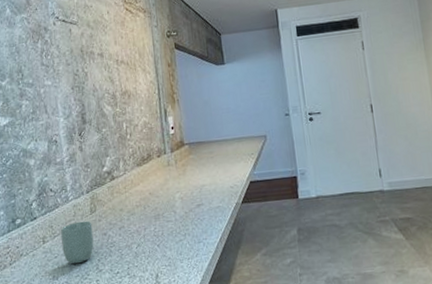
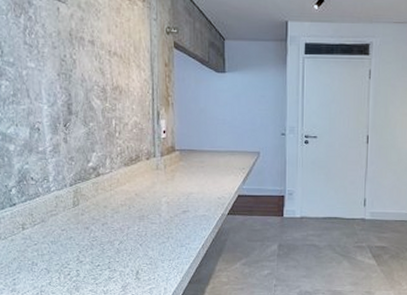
cup: present [61,220,94,264] -> none [41,213,75,253]

